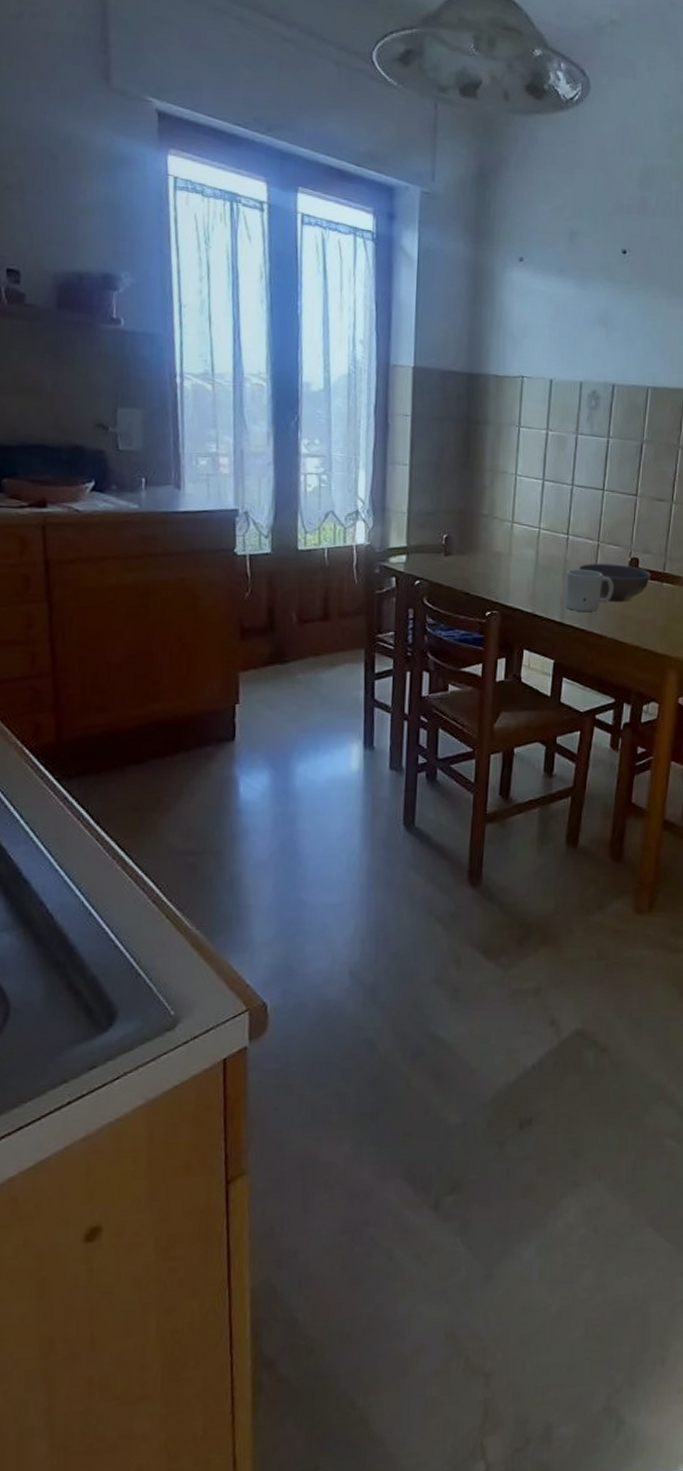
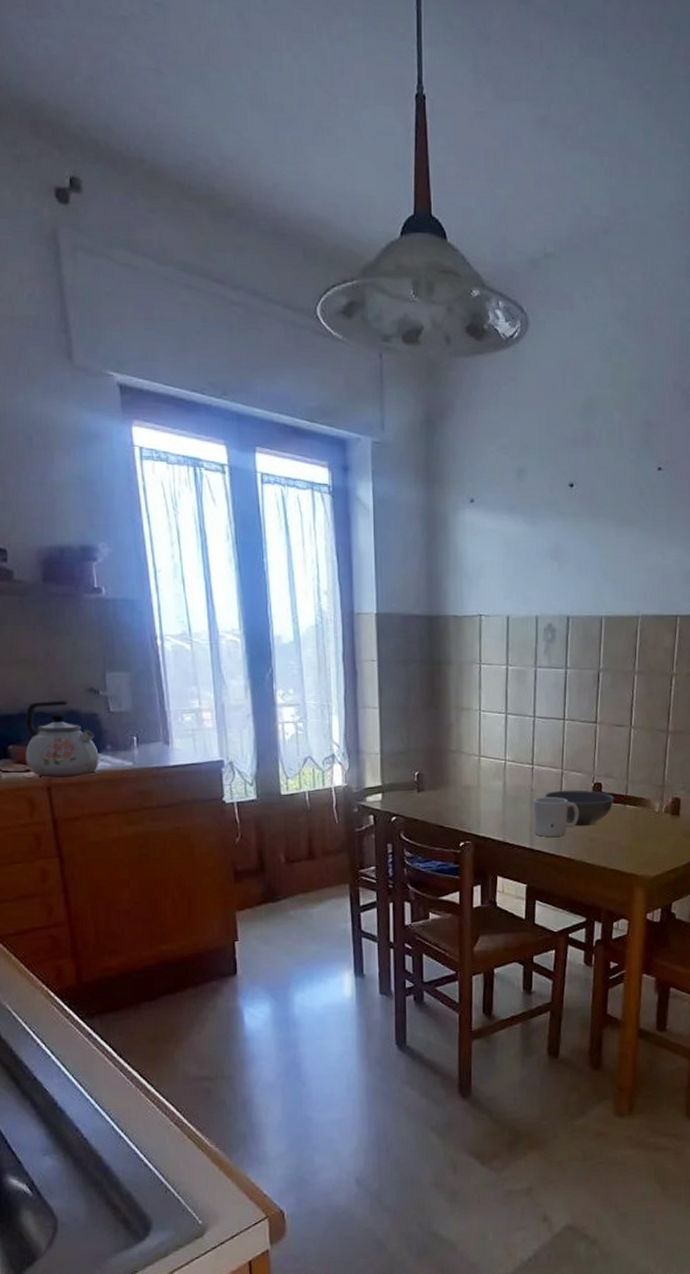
kettle: none [20,433,103,517] -> present [25,700,99,778]

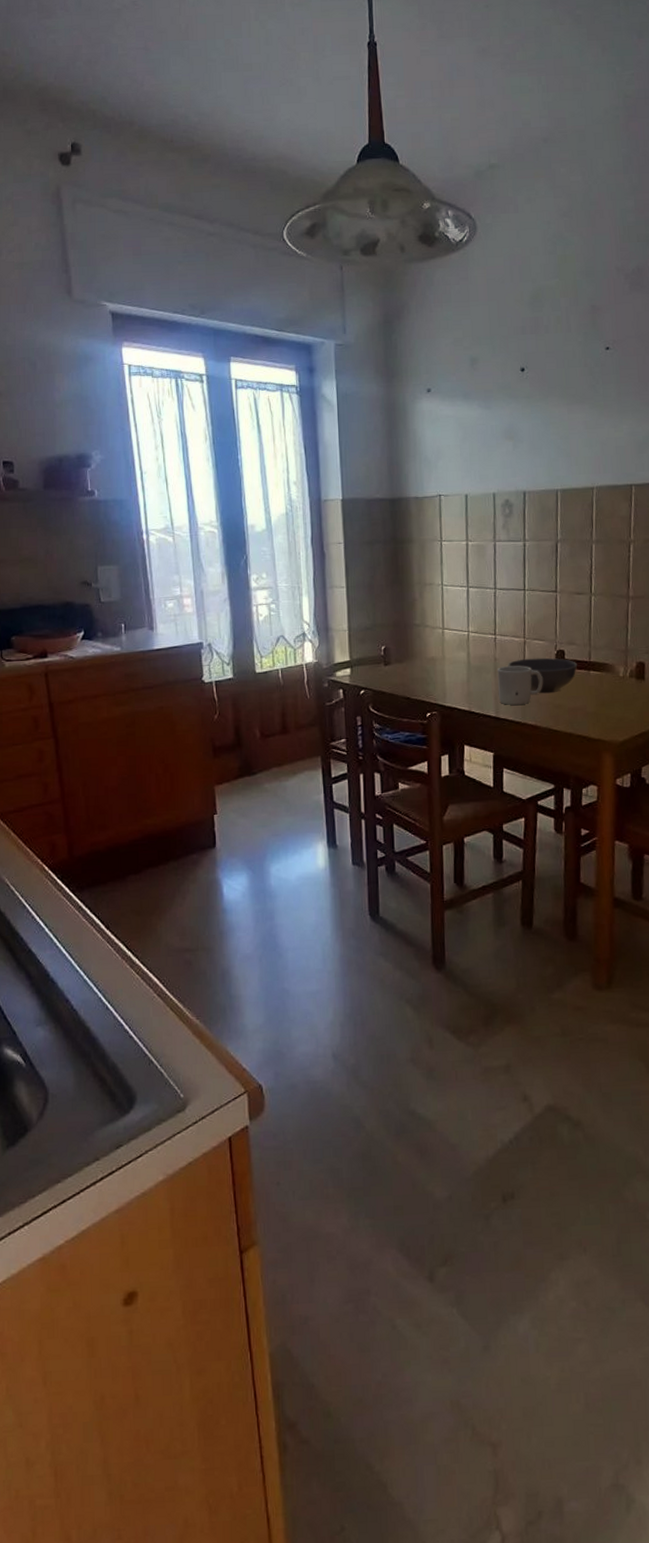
kettle: present [25,700,99,778] -> none [26,593,91,665]

